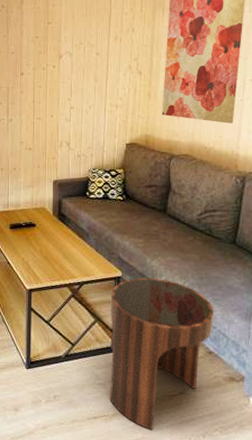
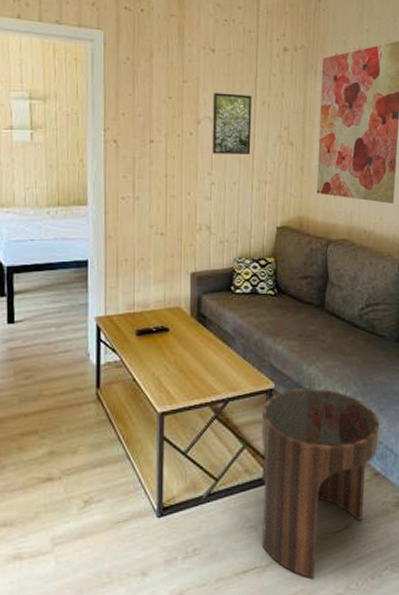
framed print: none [72,31,106,83] -> present [212,93,252,154]

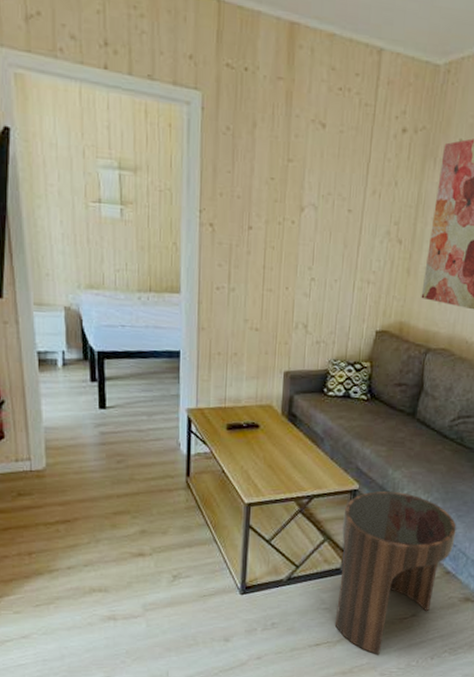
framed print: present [212,93,252,154] -> none [315,176,362,250]

